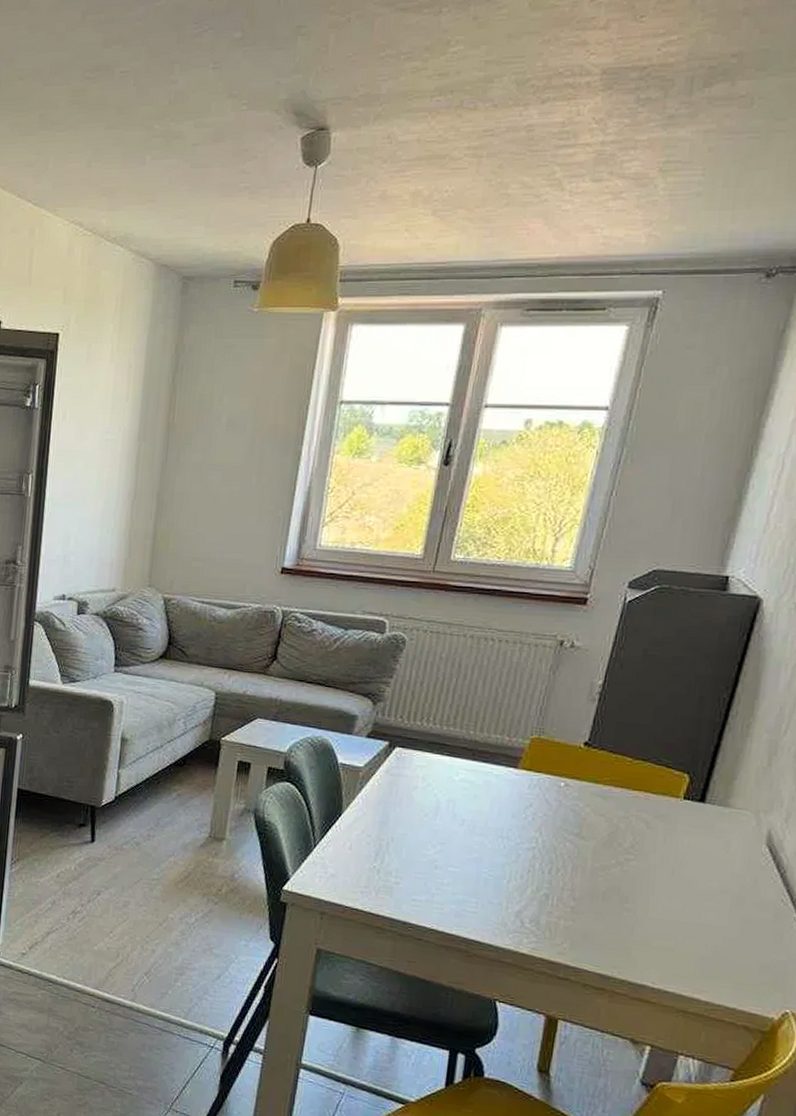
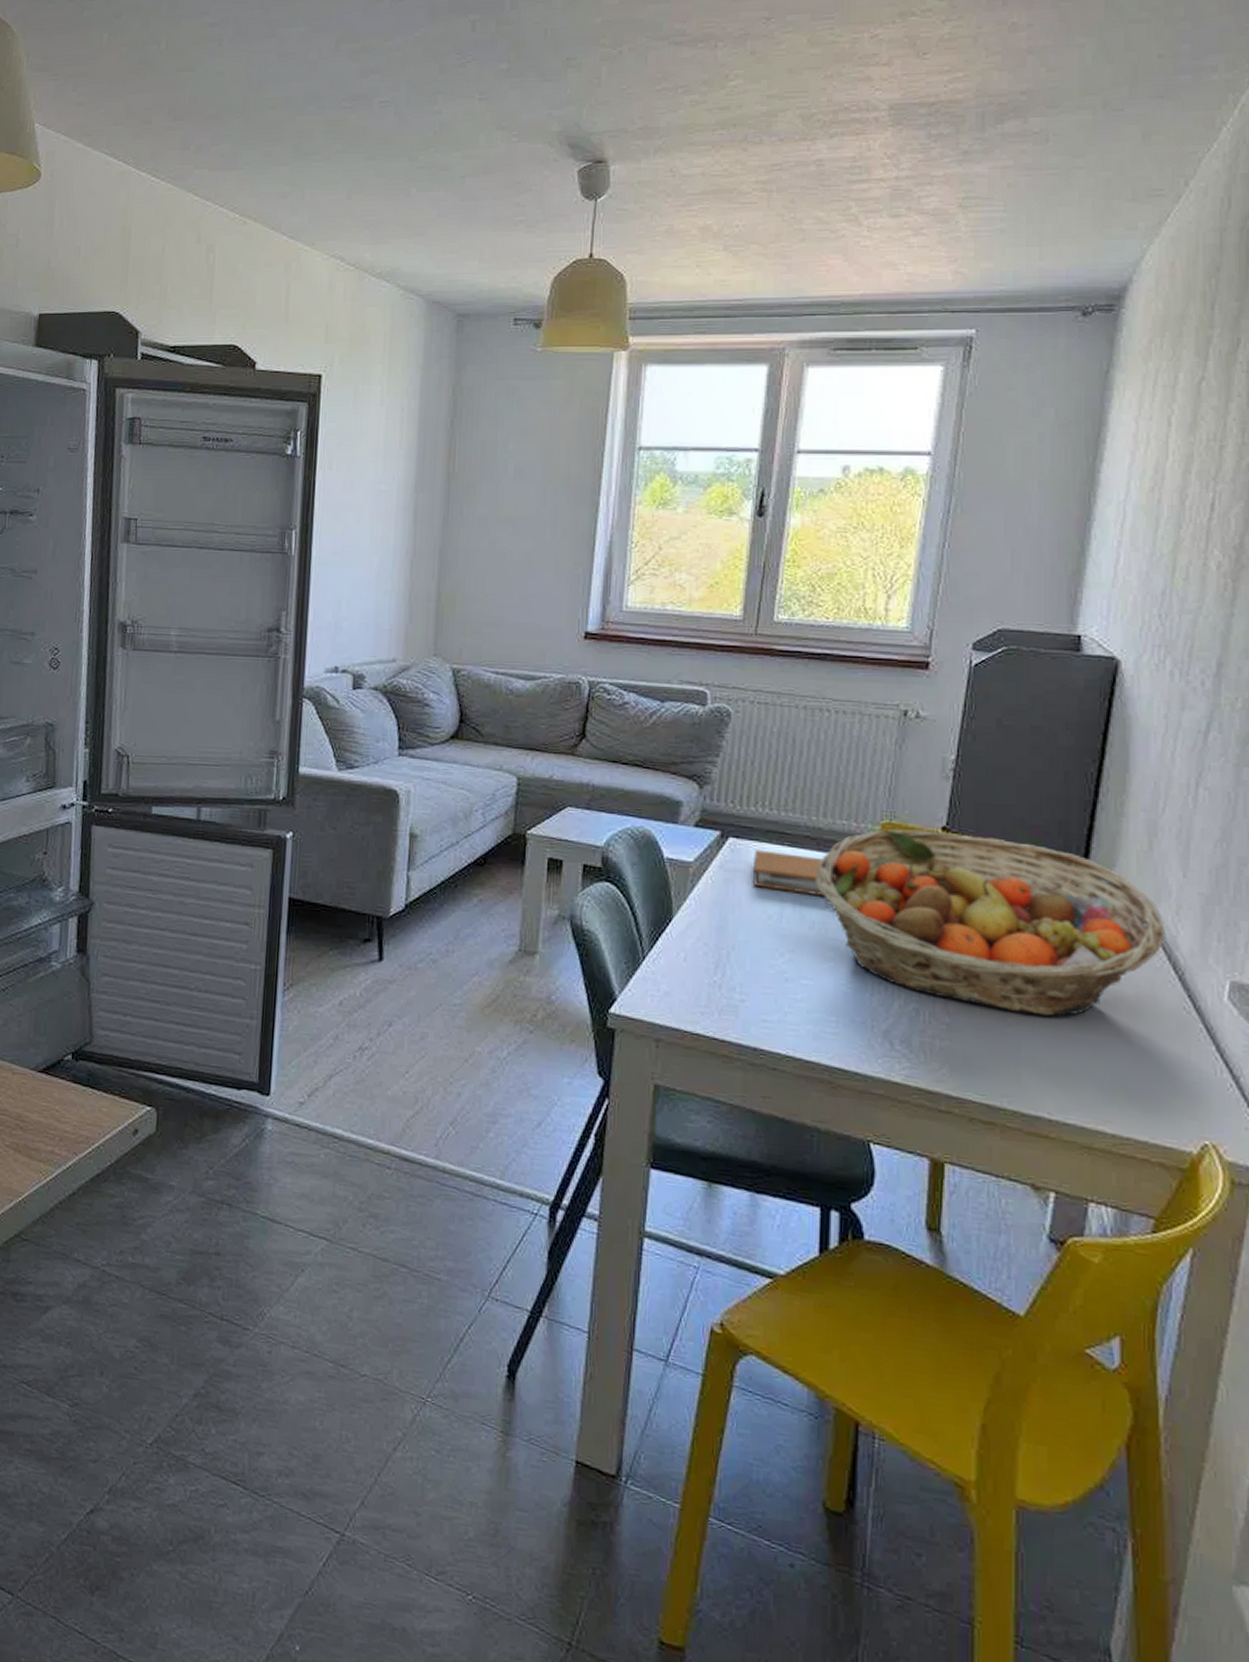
notebook: none [414,758,486,798] -> present [753,850,835,895]
fruit basket: none [468,742,774,904] -> present [816,828,1165,1017]

